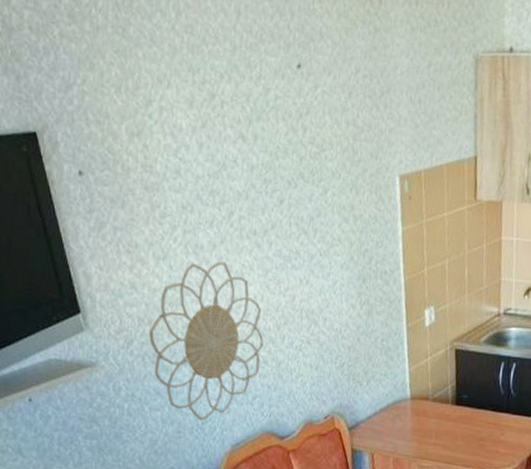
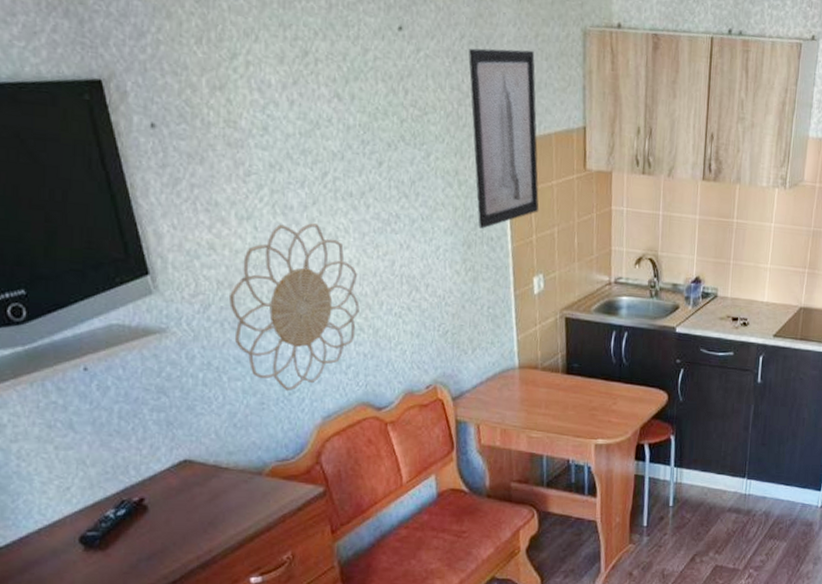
wall art: none [363,80,431,263] -> present [468,48,539,229]

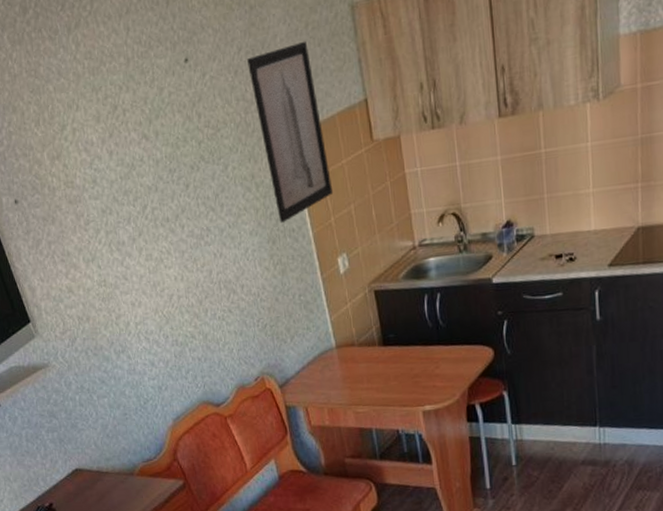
decorative wall piece: present [229,223,360,392] -> none [88,252,189,401]

